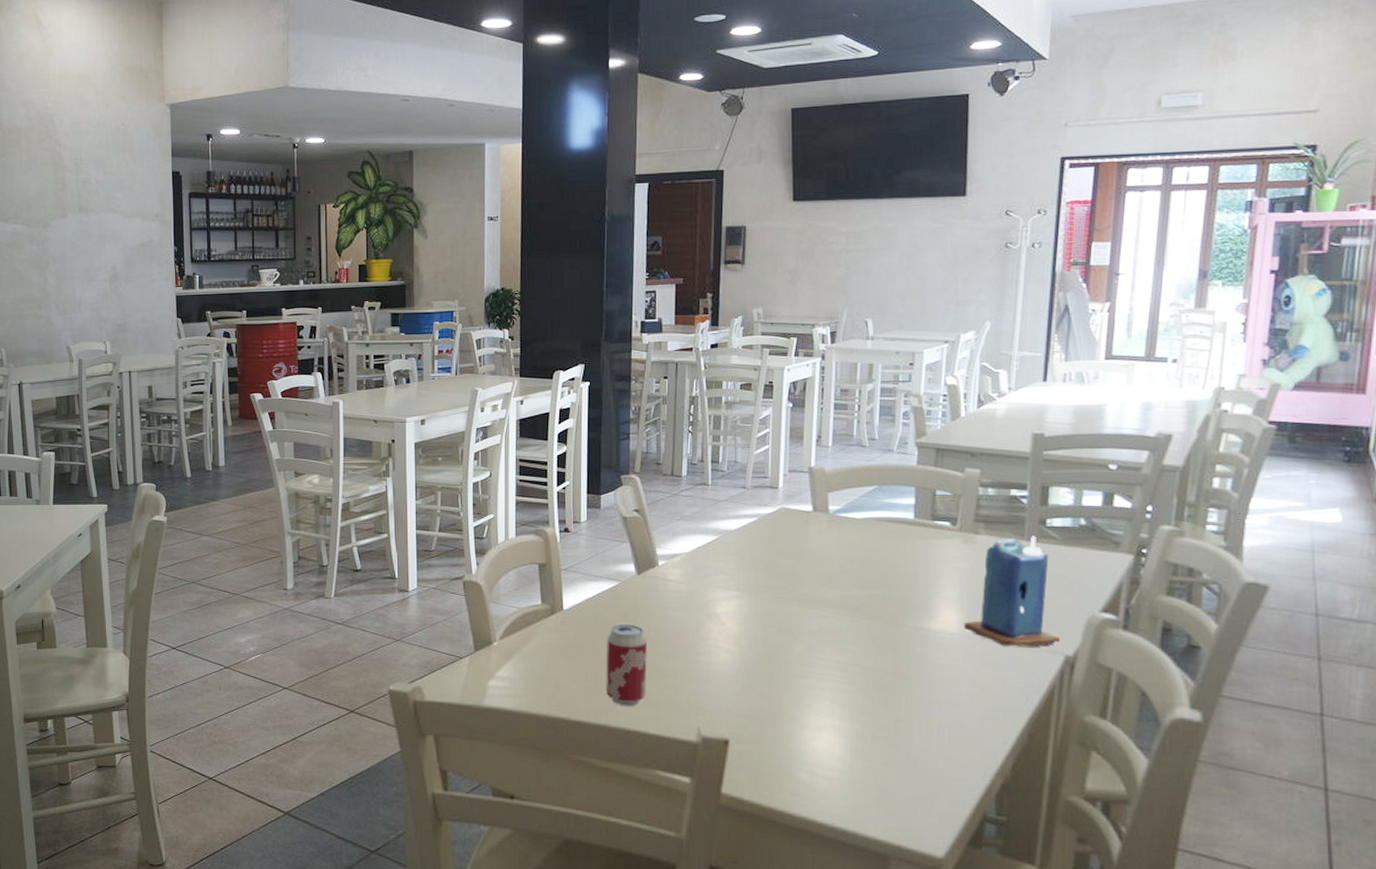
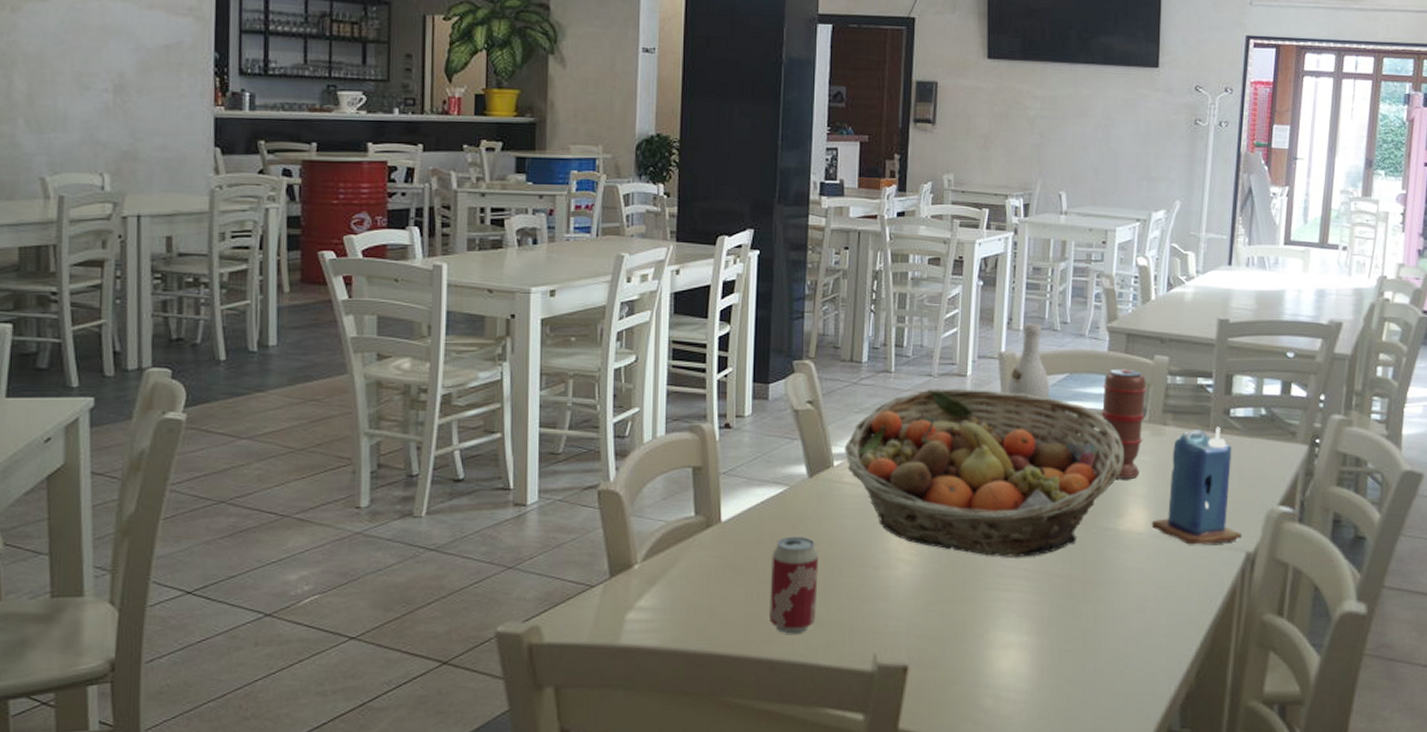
fruit basket: none [667,499,935,650] -> present [844,388,1125,557]
wine bottle: none [817,440,858,523] -> present [1007,323,1049,415]
spice grinder: none [910,481,957,583] -> present [1101,368,1147,479]

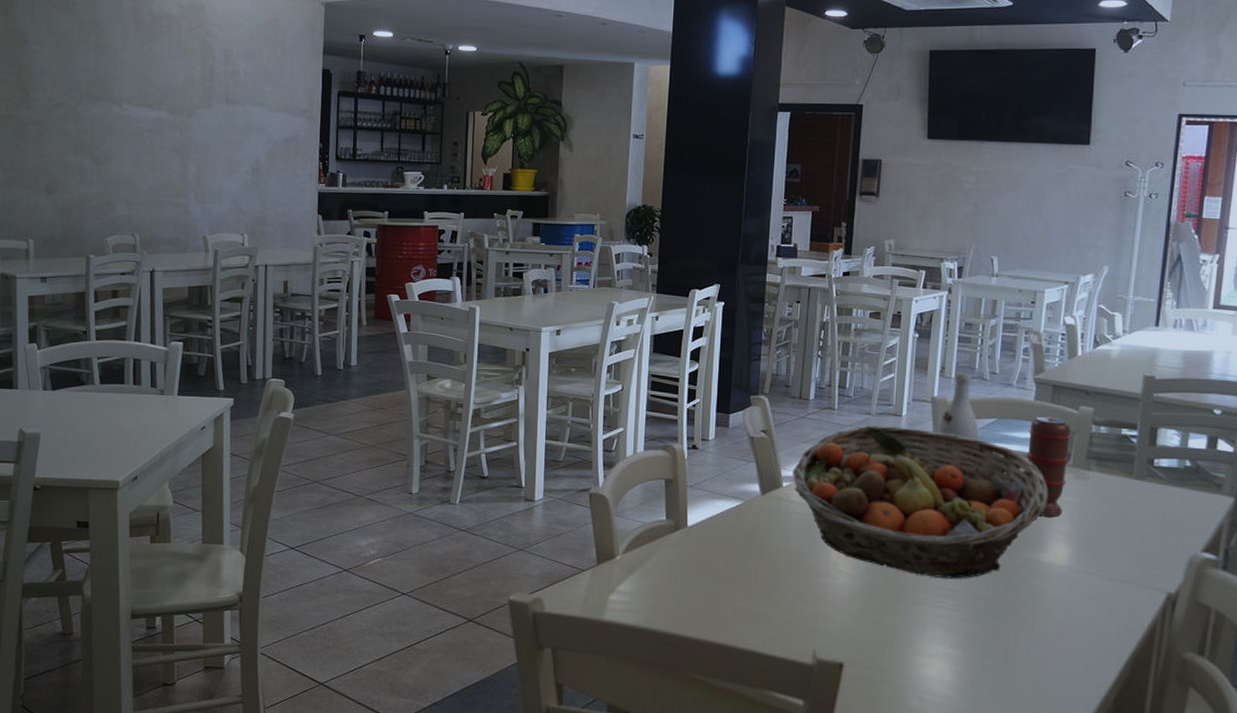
beverage can: present [769,536,818,634] -> none [725,543,768,626]
candle: present [1151,427,1242,545] -> none [1073,474,1163,583]

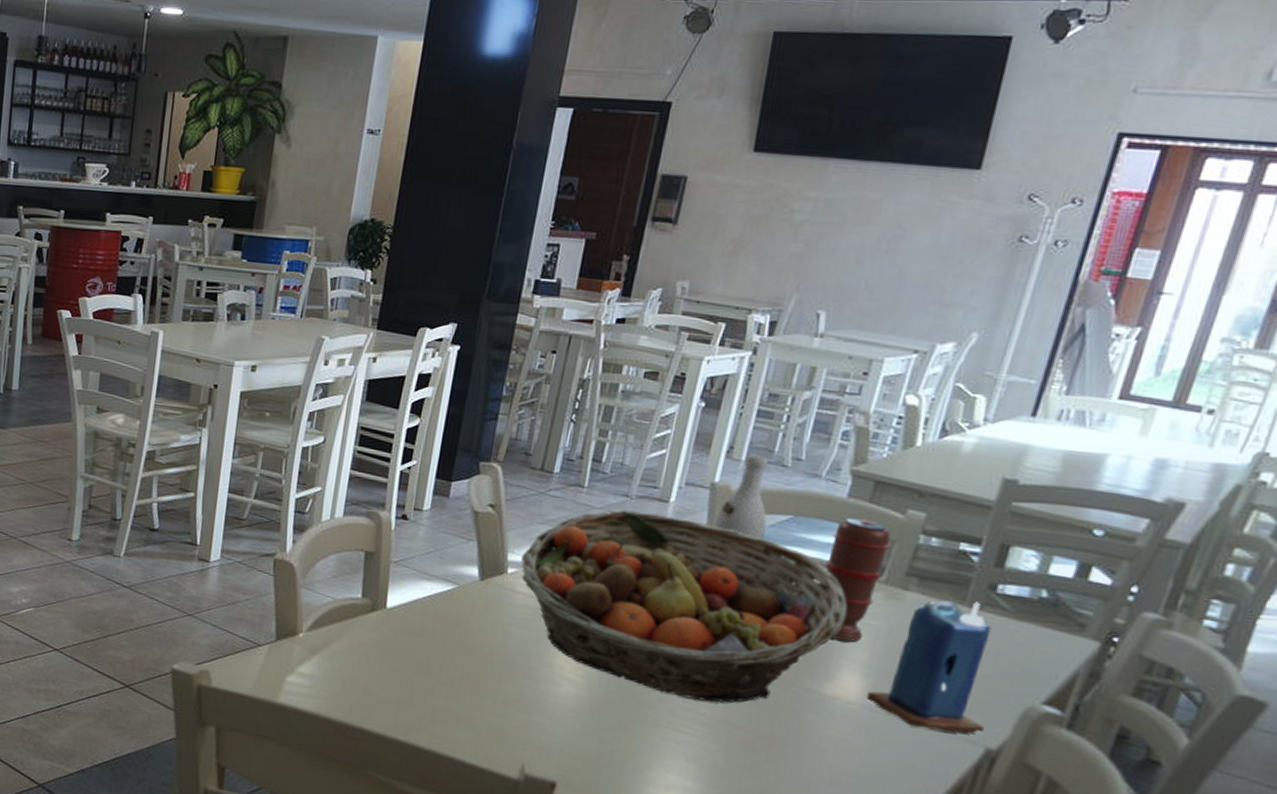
candle: none [1073,474,1163,583] -> present [865,600,992,734]

